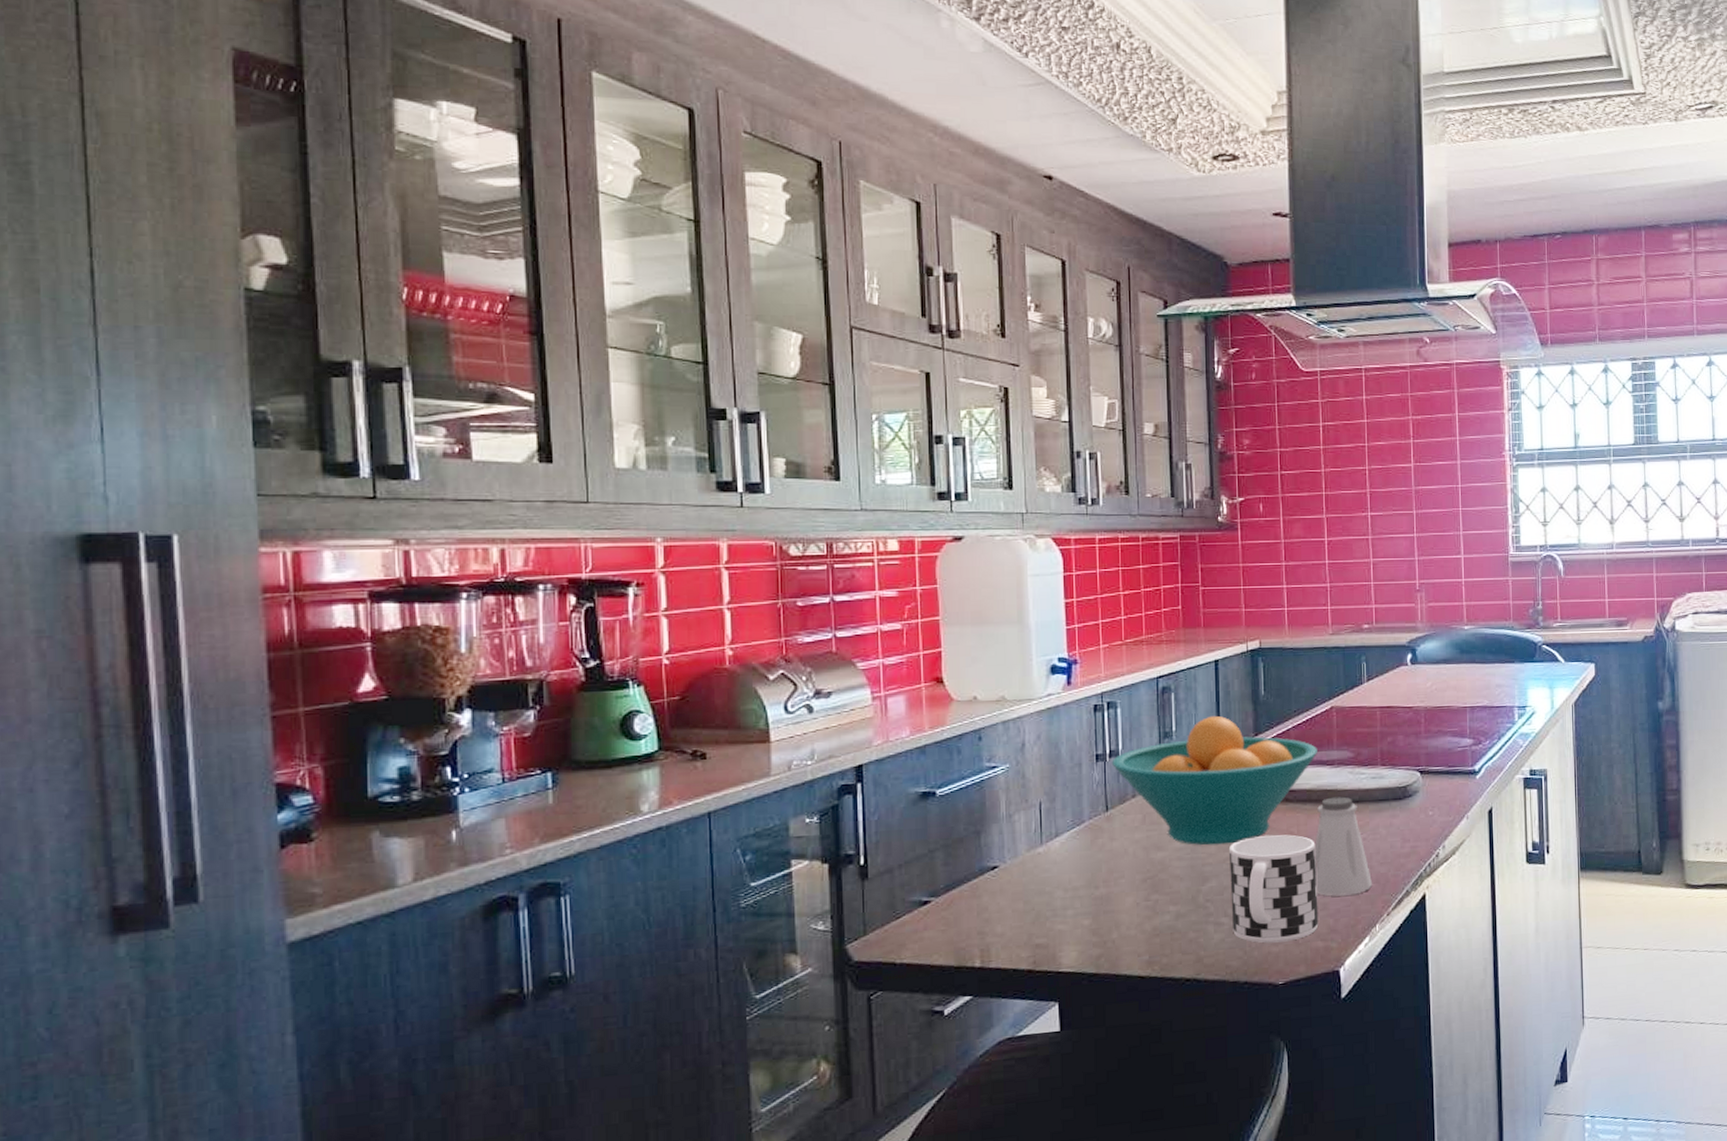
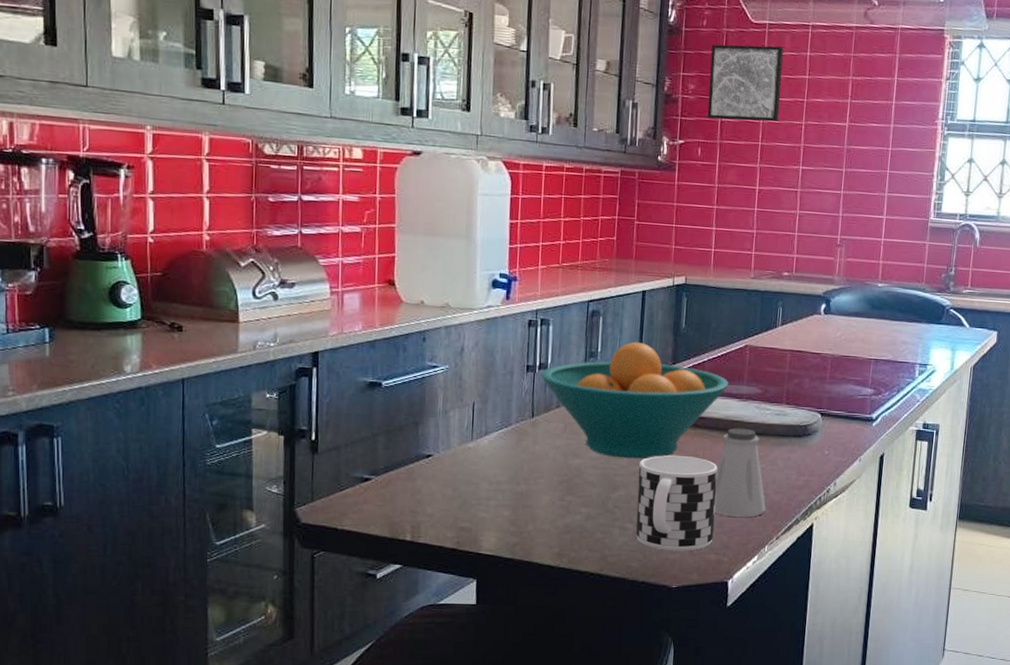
wall art: none [1262,392,1341,473] -> present [707,44,784,122]

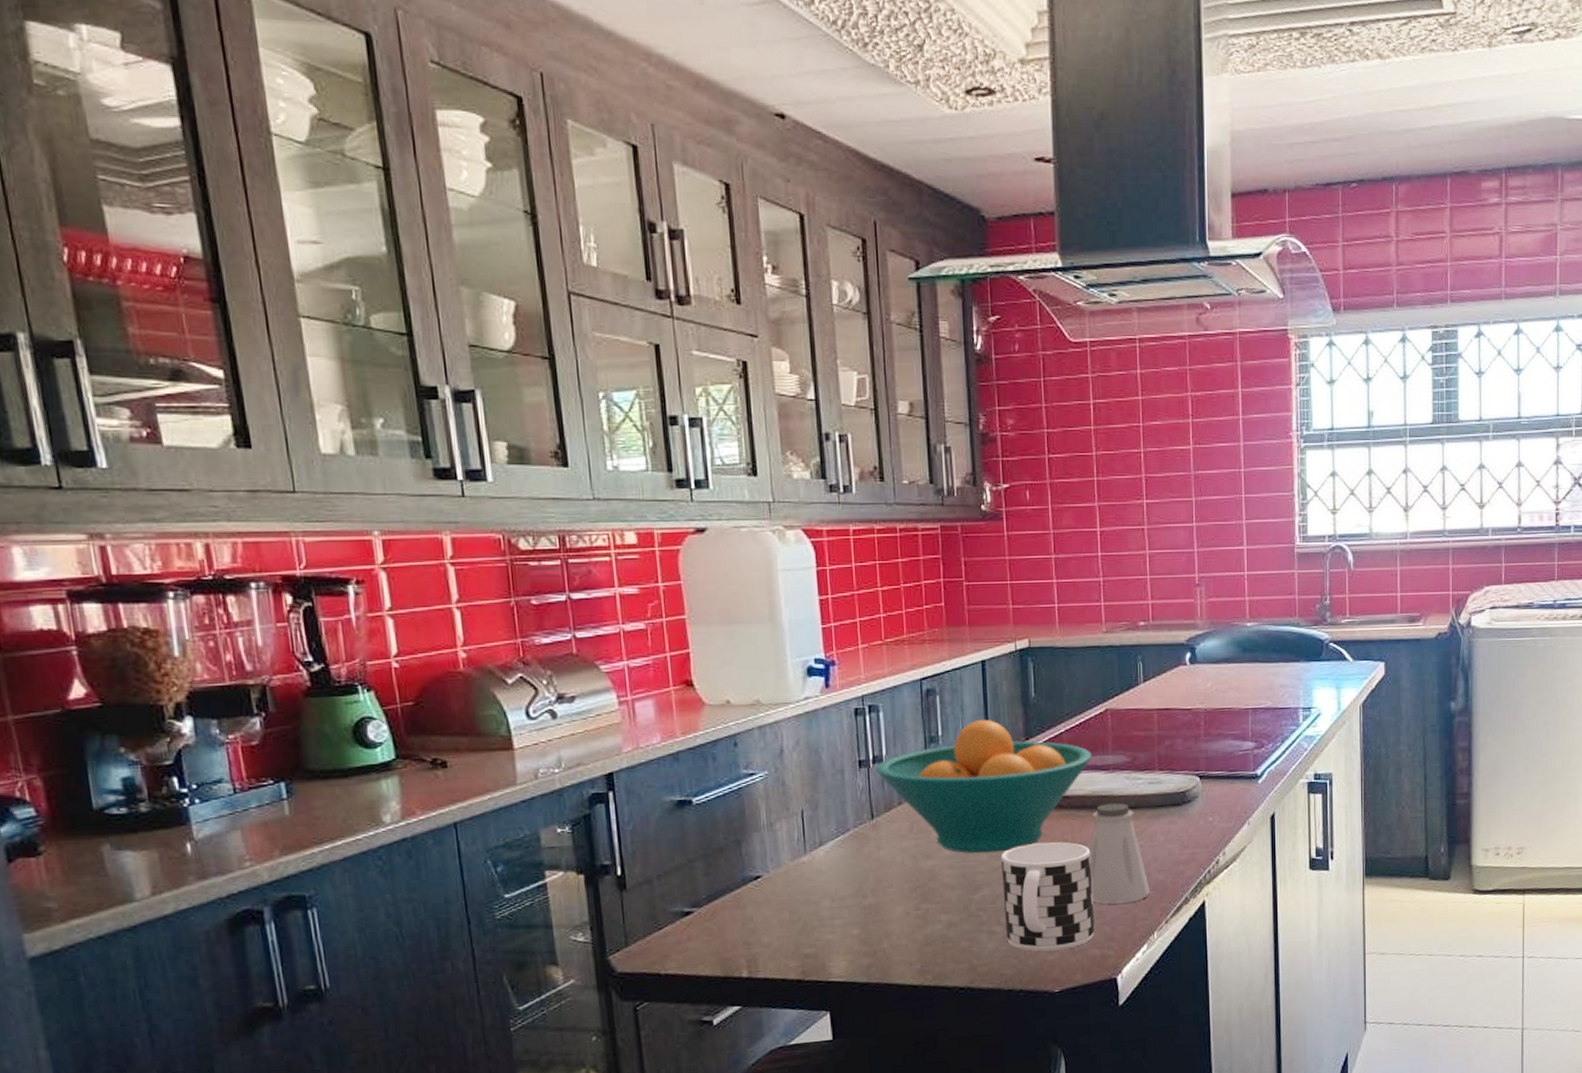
wall art: present [707,44,784,122] -> none [1027,366,1114,456]

